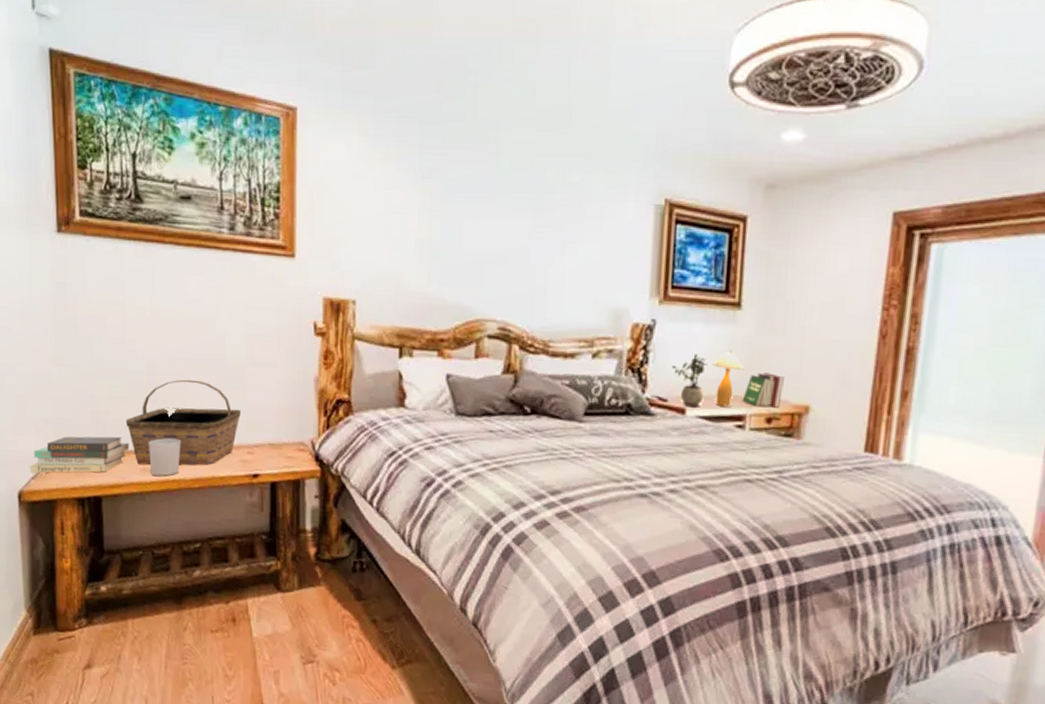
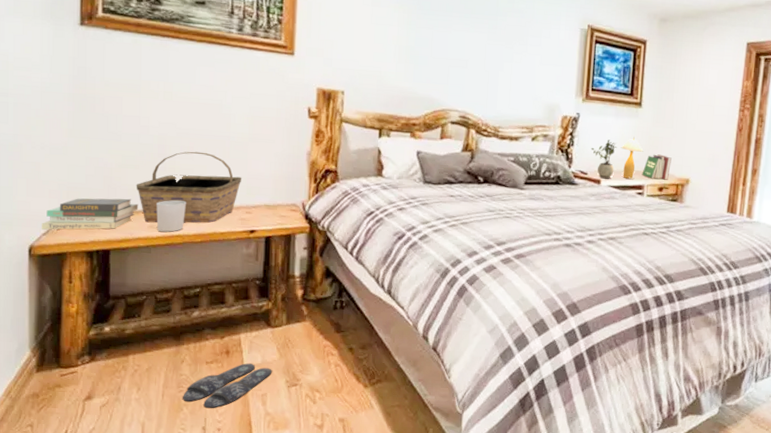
slippers: none [187,633,284,685] -> present [183,363,272,408]

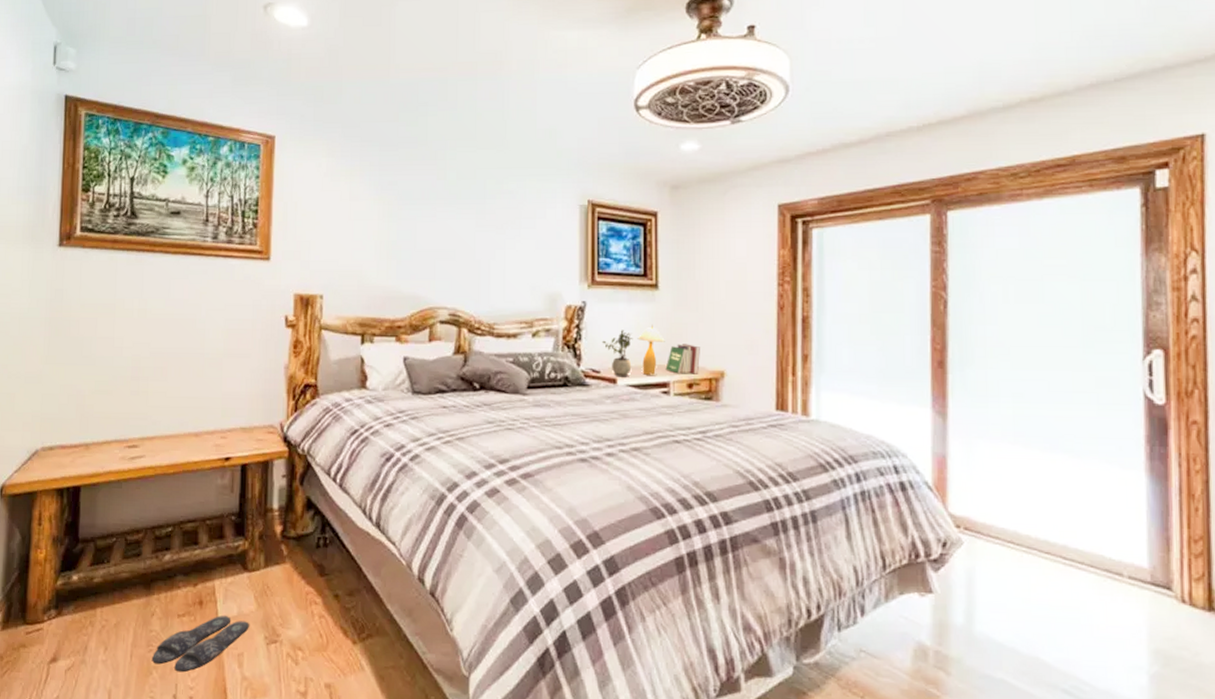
books: present [41,198,139,230] -> none [13,428,111,467]
basket: present [136,151,242,224] -> none [108,372,217,454]
candle holder: present [156,200,187,233] -> none [128,427,160,464]

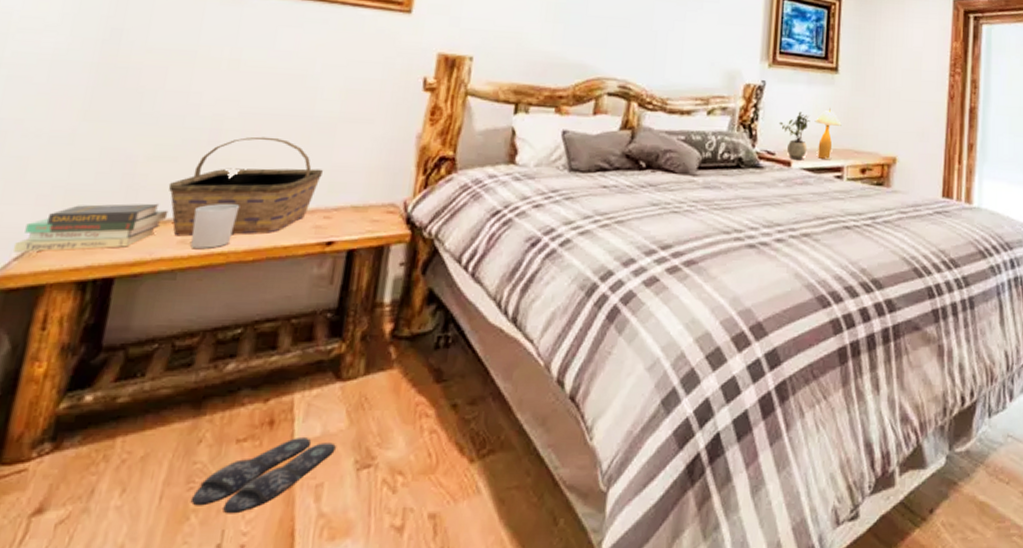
books: none [13,428,111,467] -> present [12,203,169,253]
basket: none [108,372,217,454] -> present [168,136,324,237]
candle holder: none [128,427,160,464] -> present [191,203,240,250]
books: present [665,344,700,374] -> none [840,128,875,160]

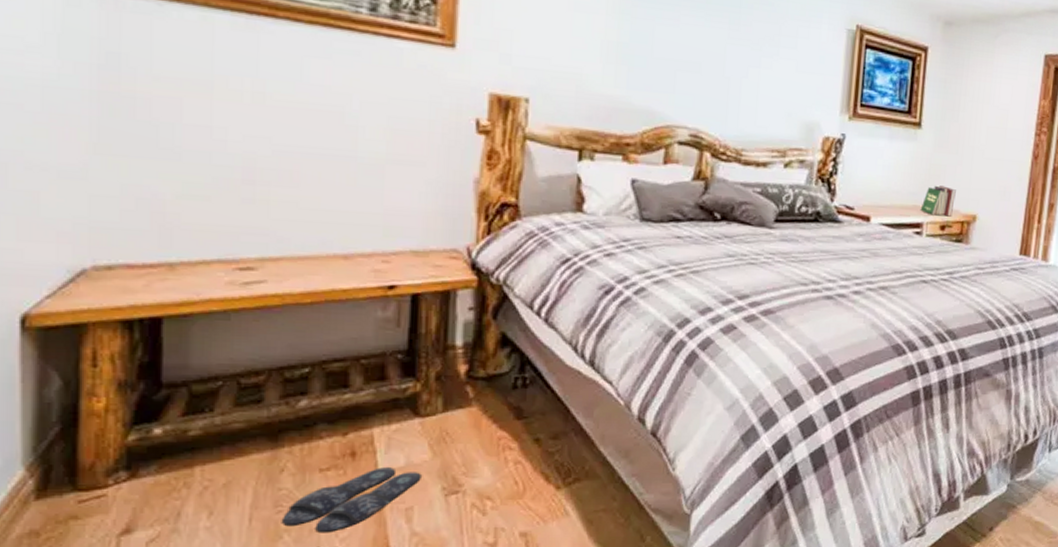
books: present [12,203,169,253] -> none [42,243,210,291]
basket: present [168,136,324,237] -> none [205,176,376,278]
candle holder: present [191,203,240,250] -> none [239,245,289,291]
potted plant: present [779,112,810,160] -> none [858,167,891,216]
table lamp: present [814,108,842,160] -> none [895,164,923,216]
books: none [840,128,875,160] -> present [920,185,956,217]

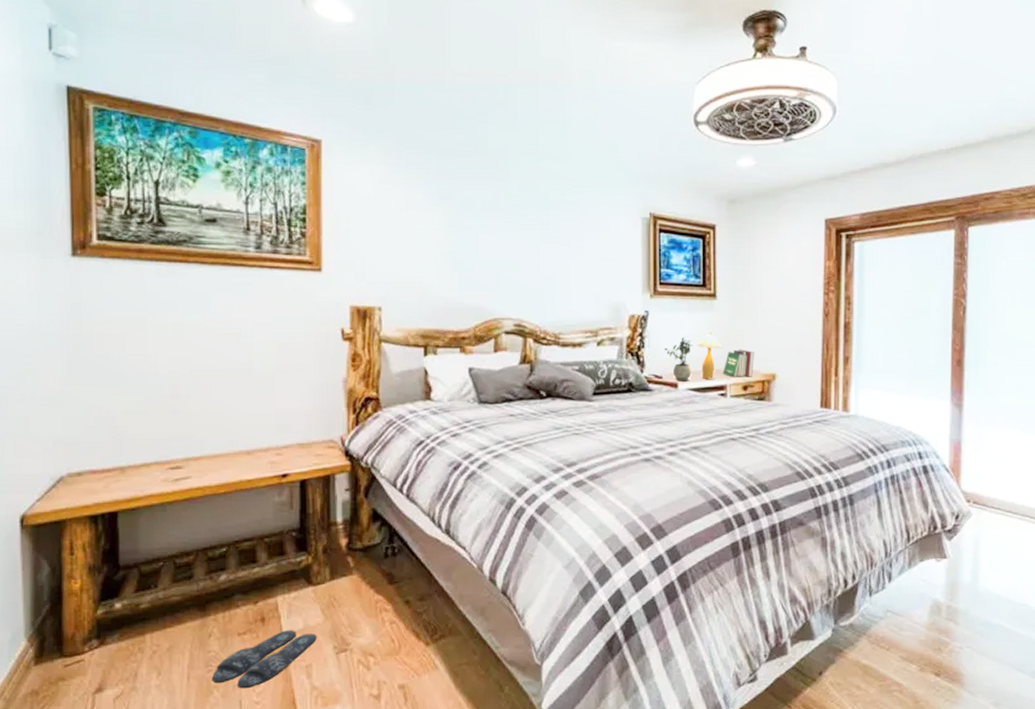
potted plant: none [858,167,891,216] -> present [664,337,693,382]
table lamp: none [895,164,923,216] -> present [697,332,722,380]

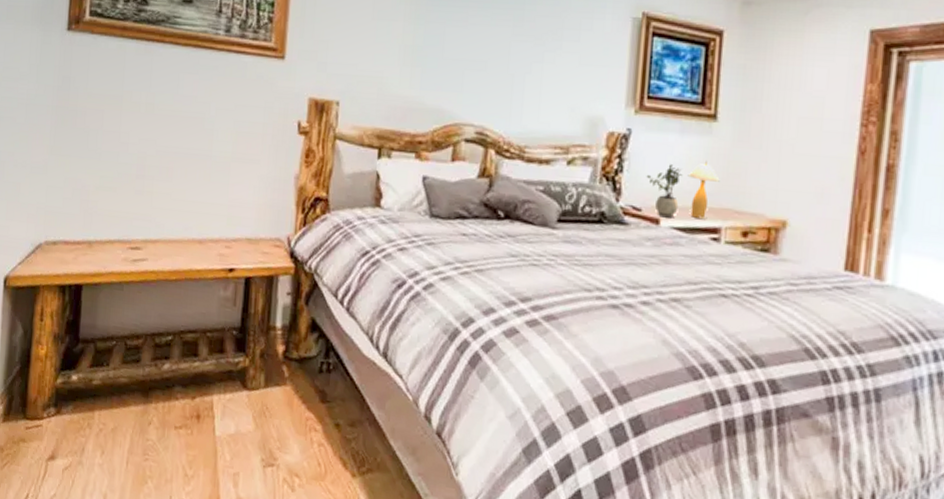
slippers: present [212,630,317,688] -> none [148,432,246,485]
books: present [722,349,754,377] -> none [717,185,760,222]

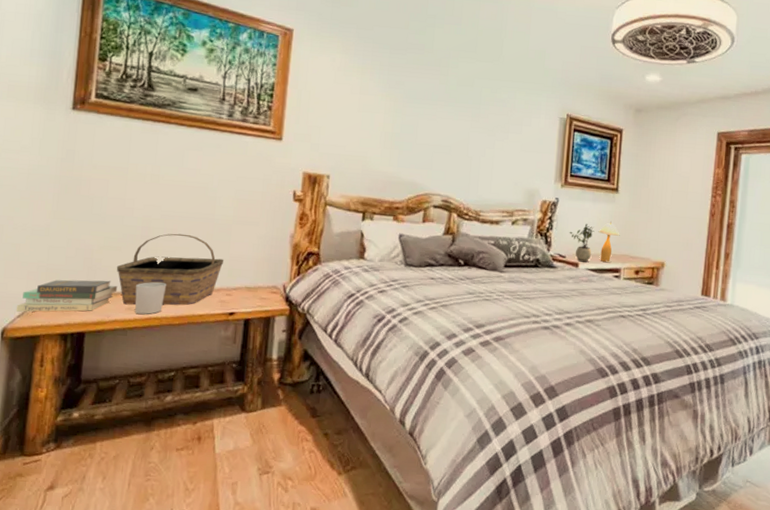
books: none [17,224,114,261] -> present [16,279,118,312]
basket: none [112,172,223,258] -> present [116,233,224,306]
candle holder: none [131,229,163,267] -> present [135,282,167,315]

